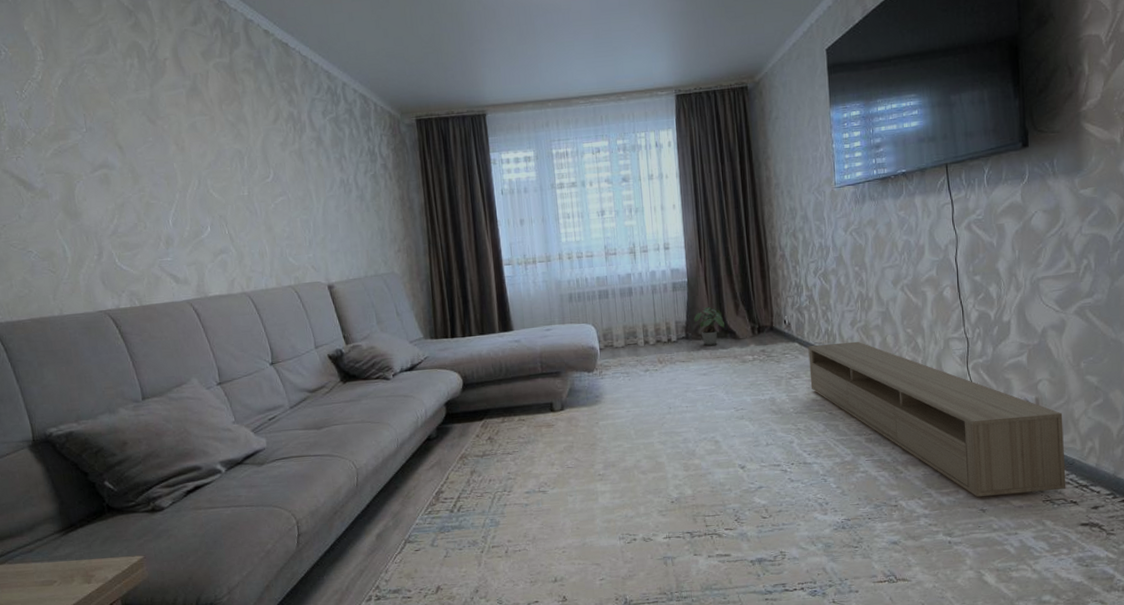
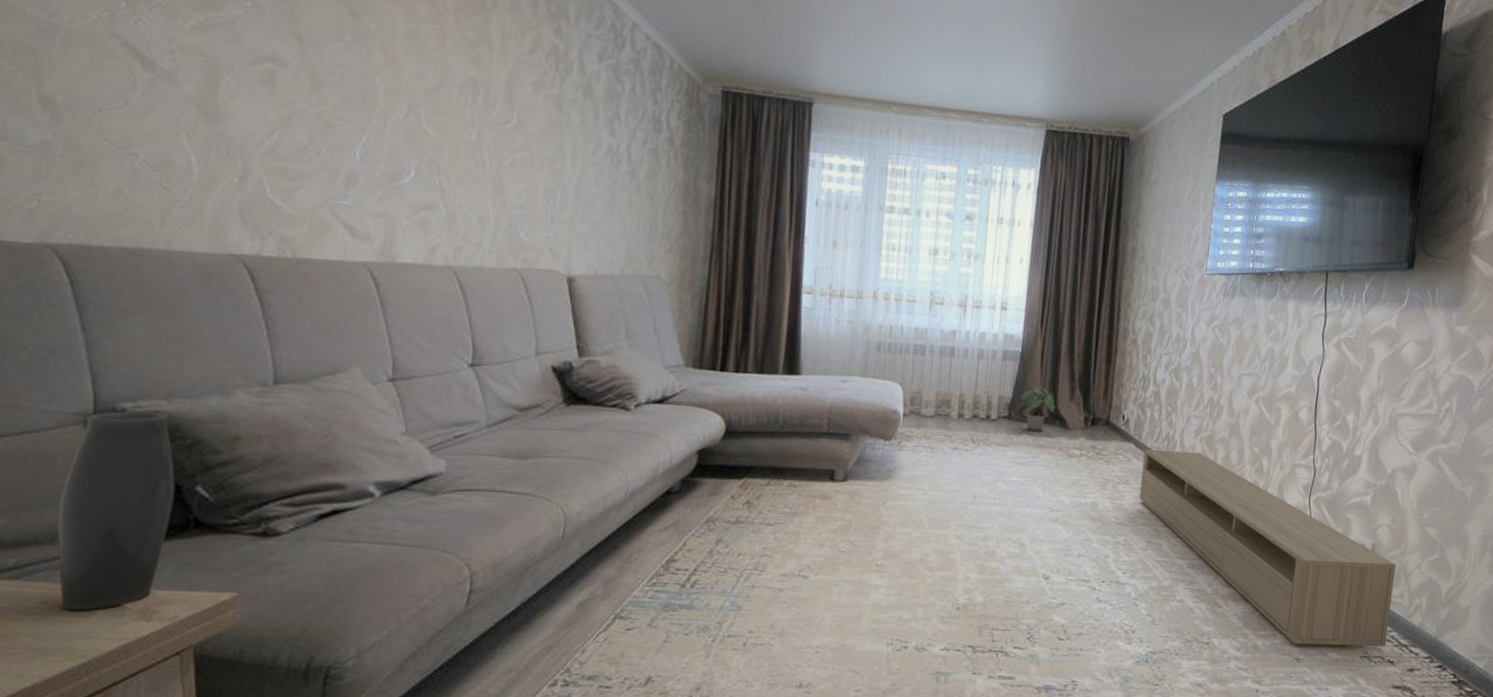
vase: none [21,432,92,582] -> present [58,411,175,611]

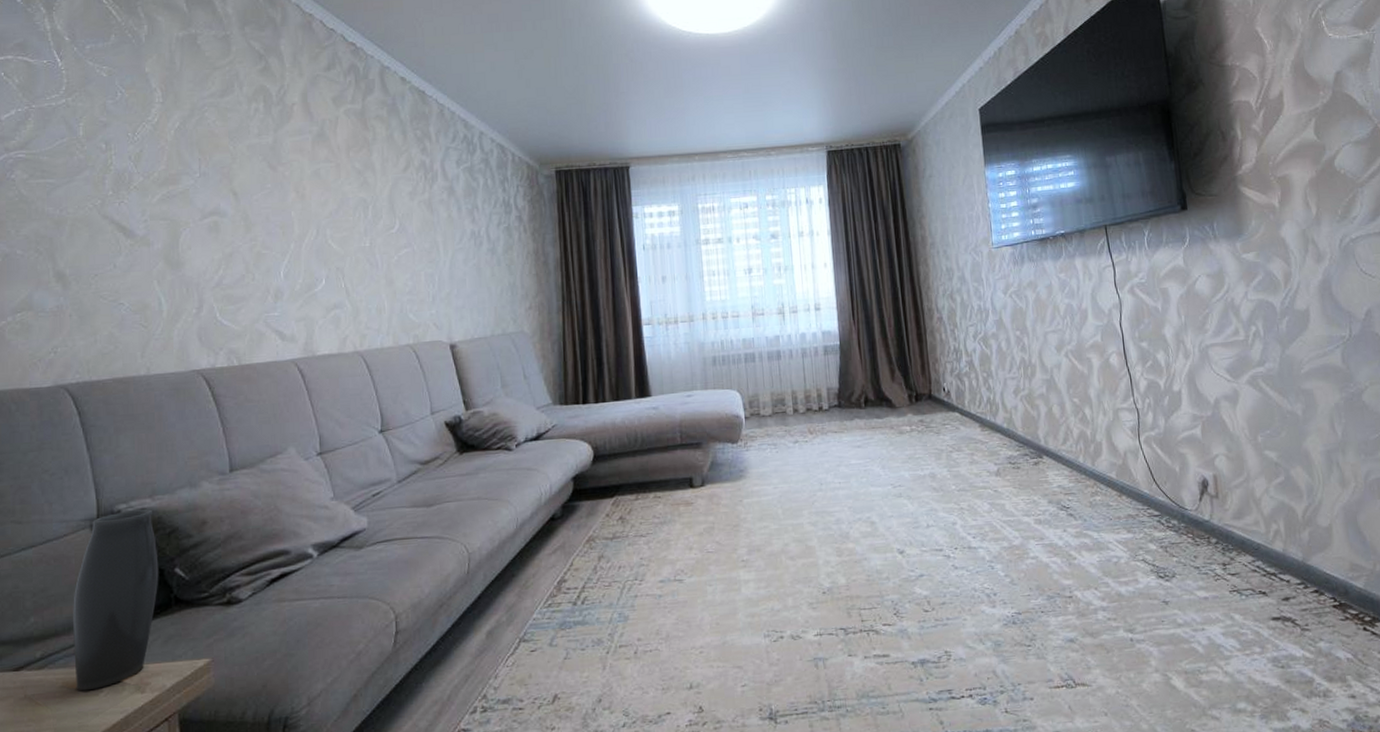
potted plant: present [1021,385,1056,432] -> none [847,372,881,416]
tv stand: present [1138,449,1397,647] -> none [969,411,1253,586]

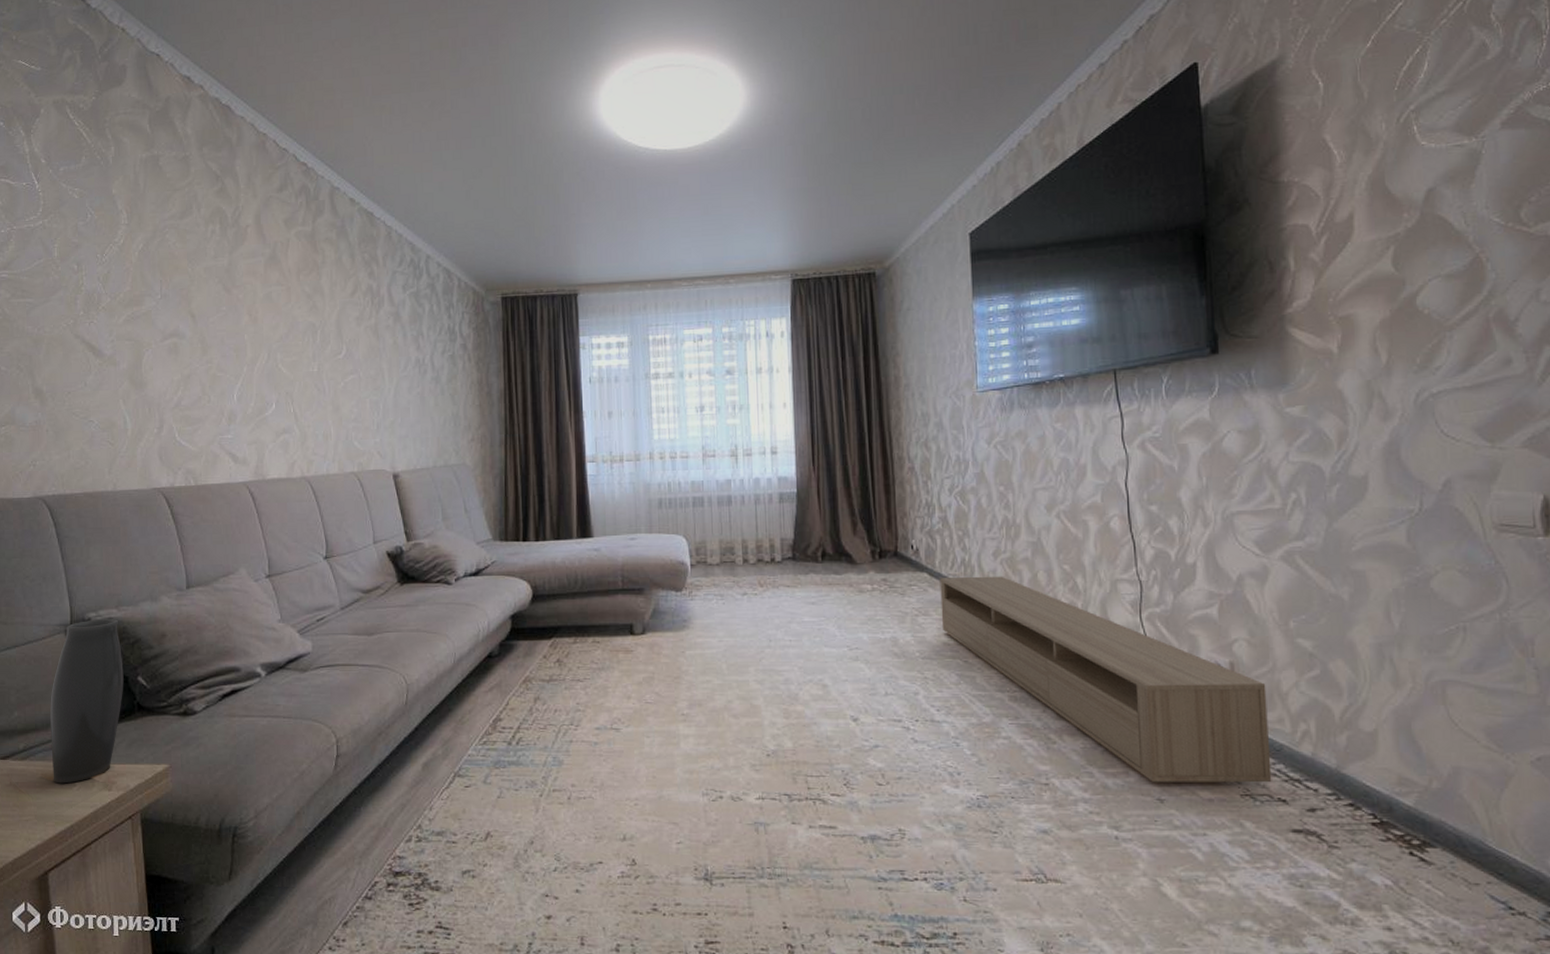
tv stand: none [969,411,1253,586] -> present [940,576,1272,783]

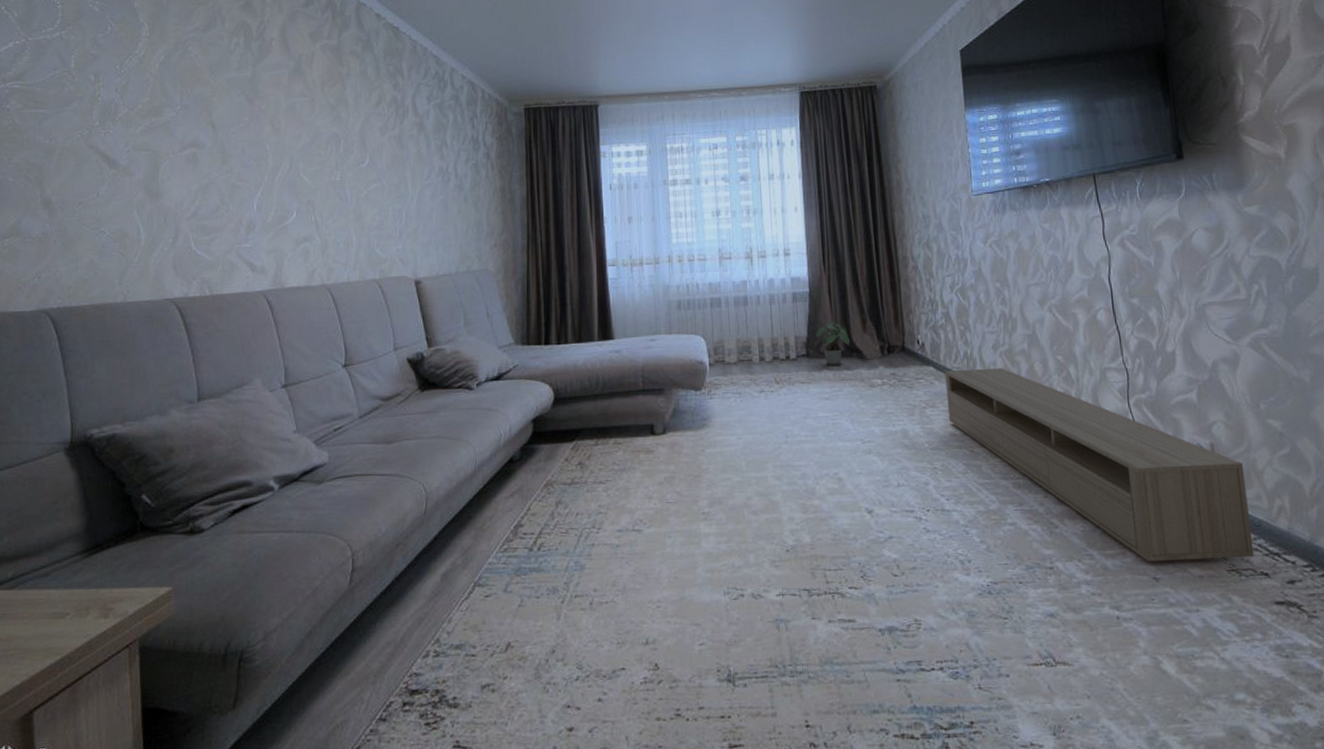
vase: present [50,619,124,784] -> none [43,435,127,613]
potted plant: none [803,523,840,570] -> present [816,321,851,367]

